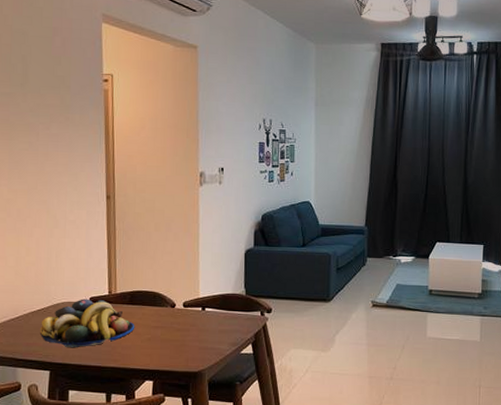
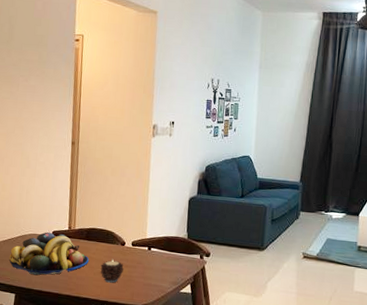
candle: none [148,324,176,350] -> present [100,260,124,283]

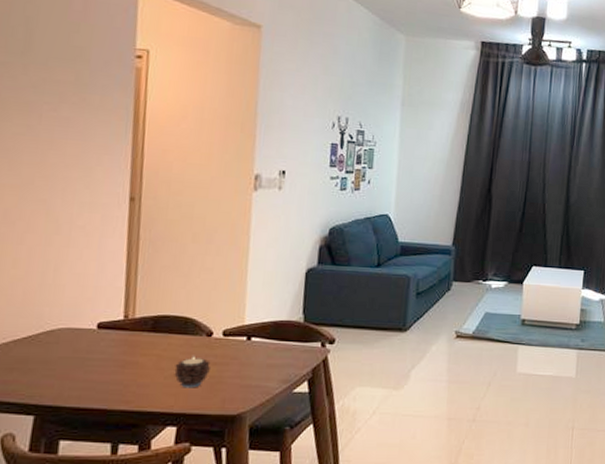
fruit bowl: present [9,232,89,275] -> none [23,324,156,387]

